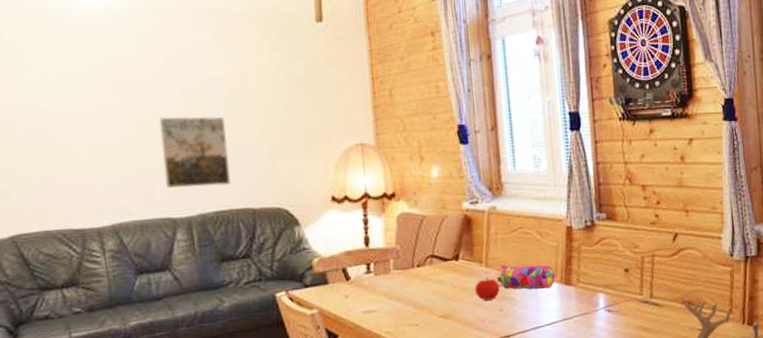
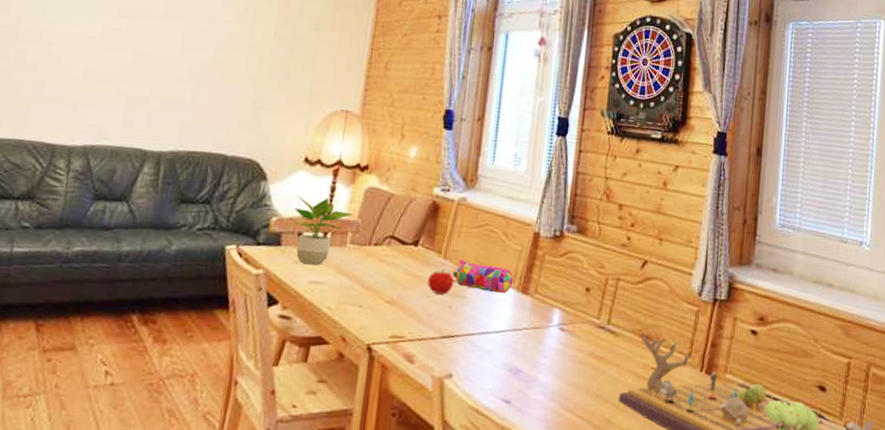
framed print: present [159,116,230,188] -> none [145,49,219,128]
potted plant: none [332,231,390,296] -> present [294,195,353,265]

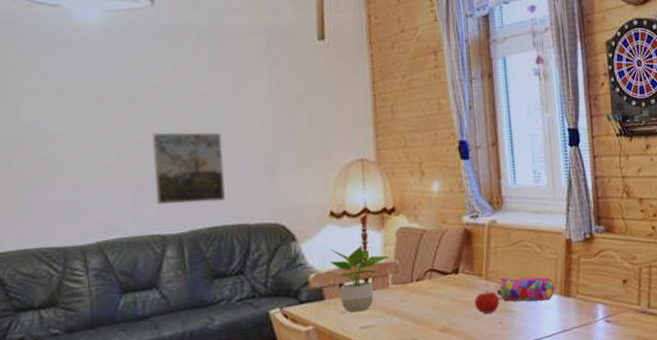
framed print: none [145,49,219,128] -> present [153,132,225,204]

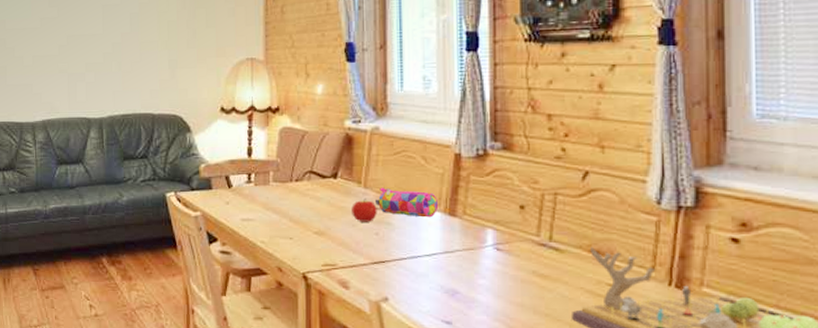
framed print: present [153,132,225,204] -> none [84,29,136,93]
potted plant: present [330,246,389,312] -> none [218,142,272,203]

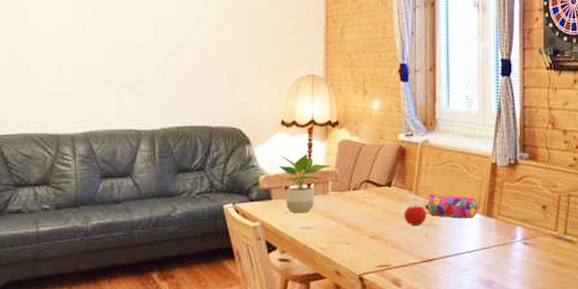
potted plant: none [218,142,272,203] -> present [278,154,331,212]

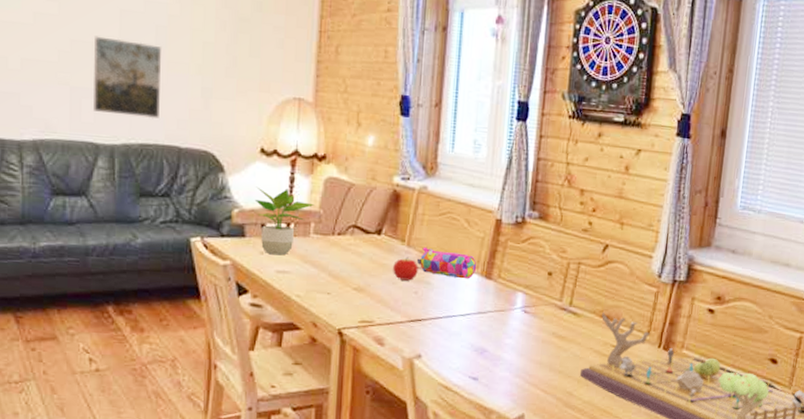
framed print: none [134,39,192,105] -> present [92,36,161,119]

